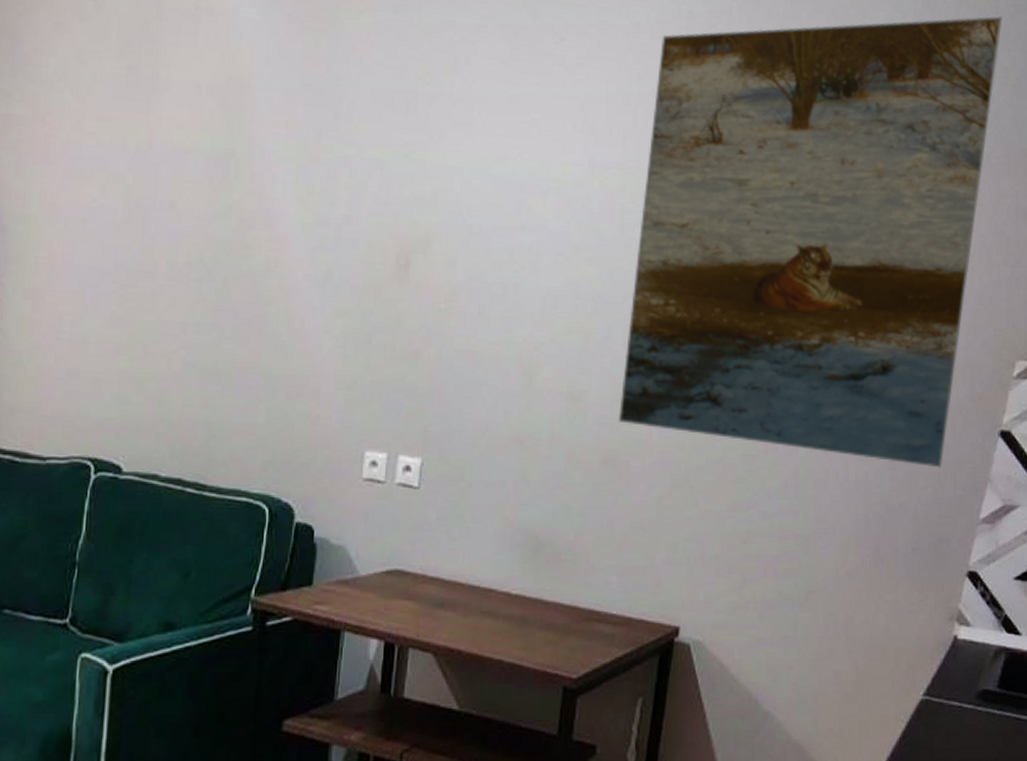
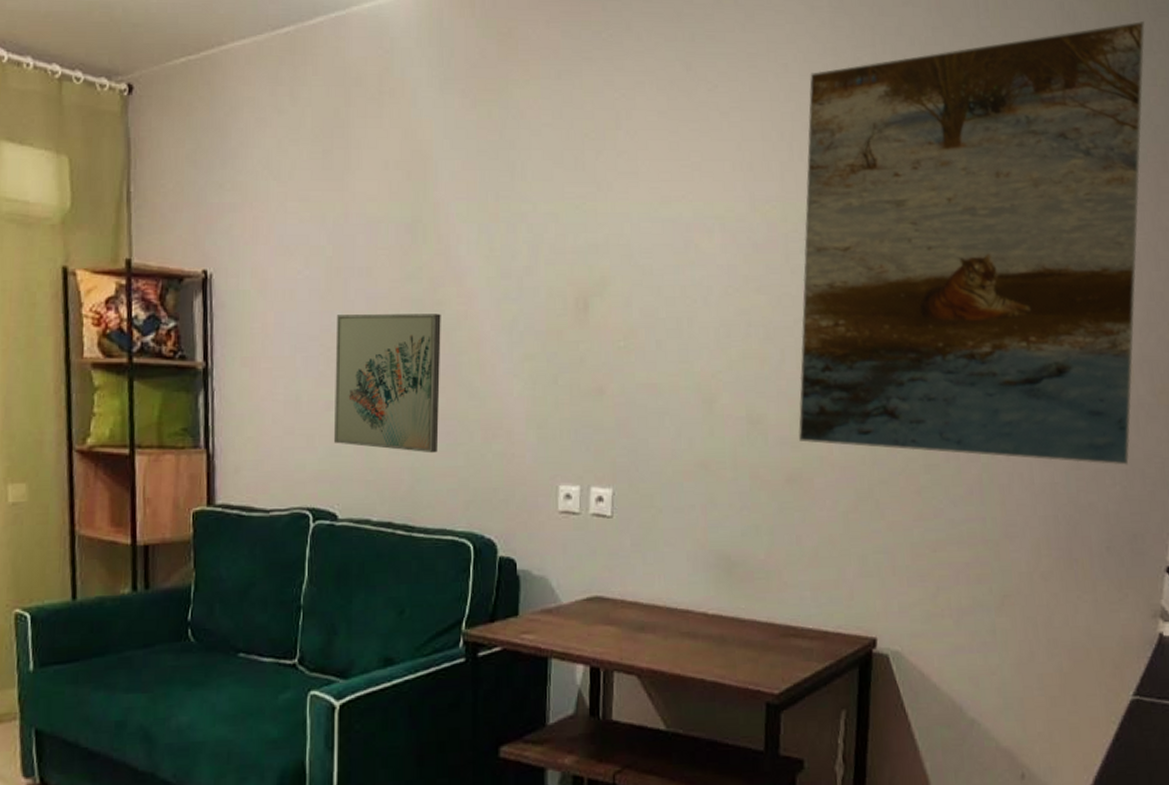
wall art: none [123,250,250,409] -> present [334,314,441,454]

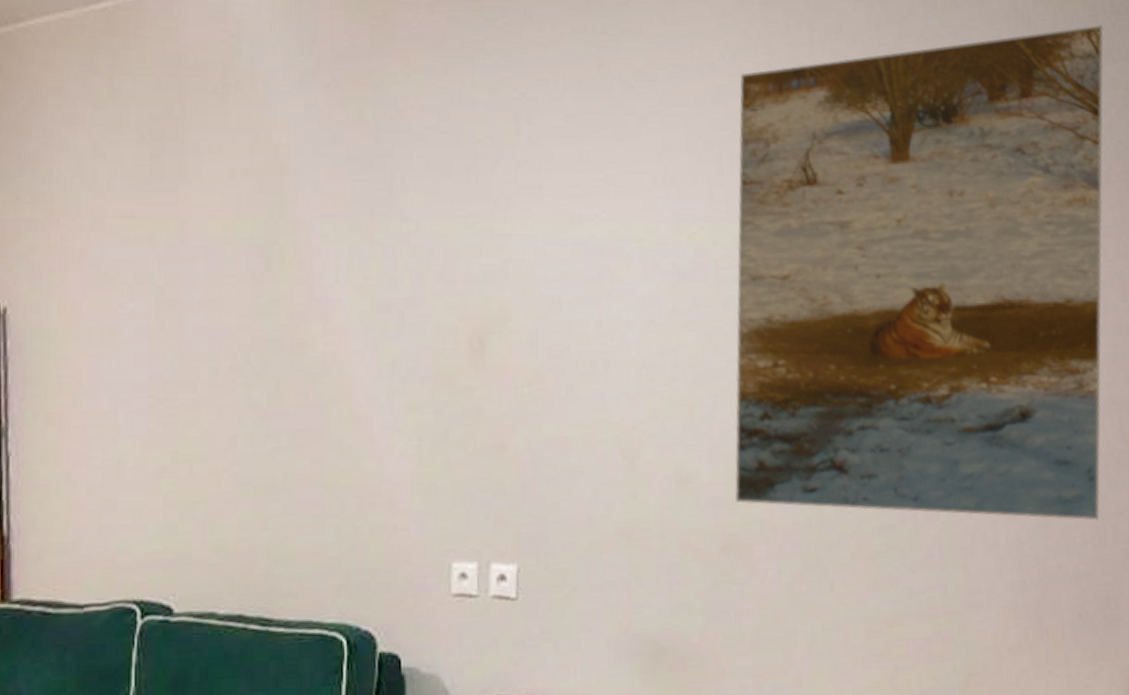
wall art: present [334,314,441,454] -> none [168,356,304,528]

